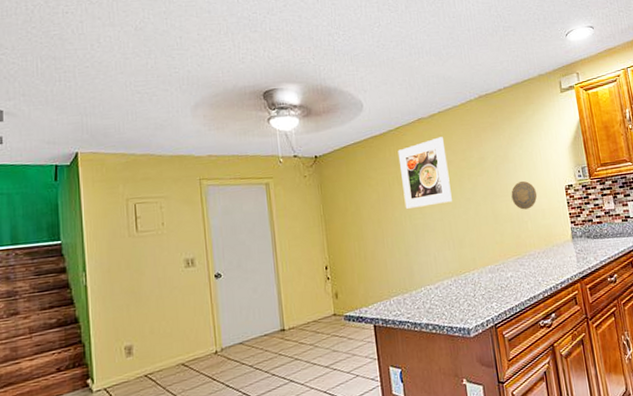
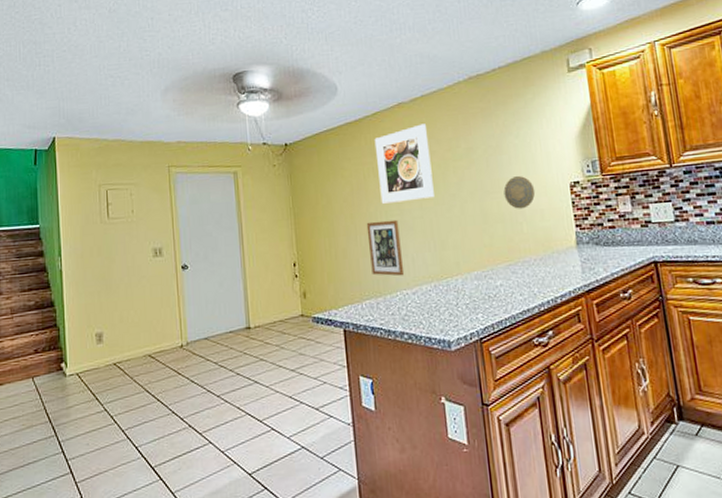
wall art: none [392,222,428,274] -> present [366,219,405,277]

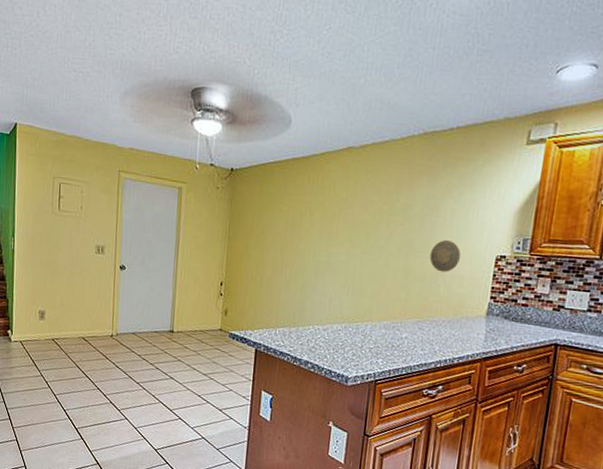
wall art: present [366,219,405,277] -> none [290,257,324,313]
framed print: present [374,124,434,205] -> none [312,172,371,246]

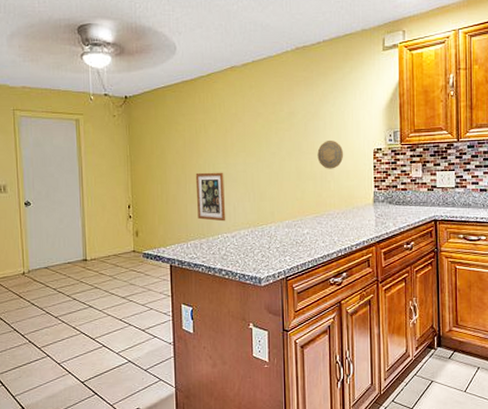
wall art: none [290,257,324,313] -> present [195,172,226,222]

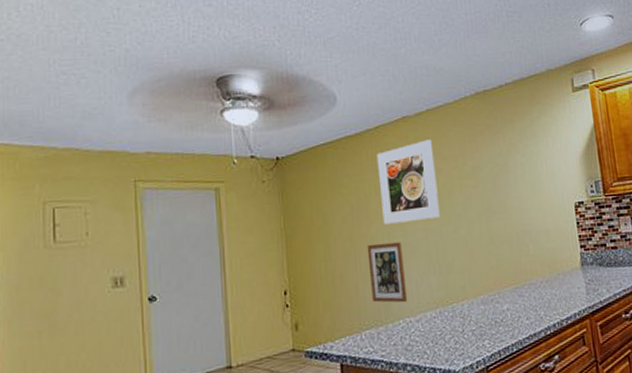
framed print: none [207,87,257,158] -> present [376,139,440,226]
decorative plate: present [317,139,344,169] -> none [510,195,542,230]

